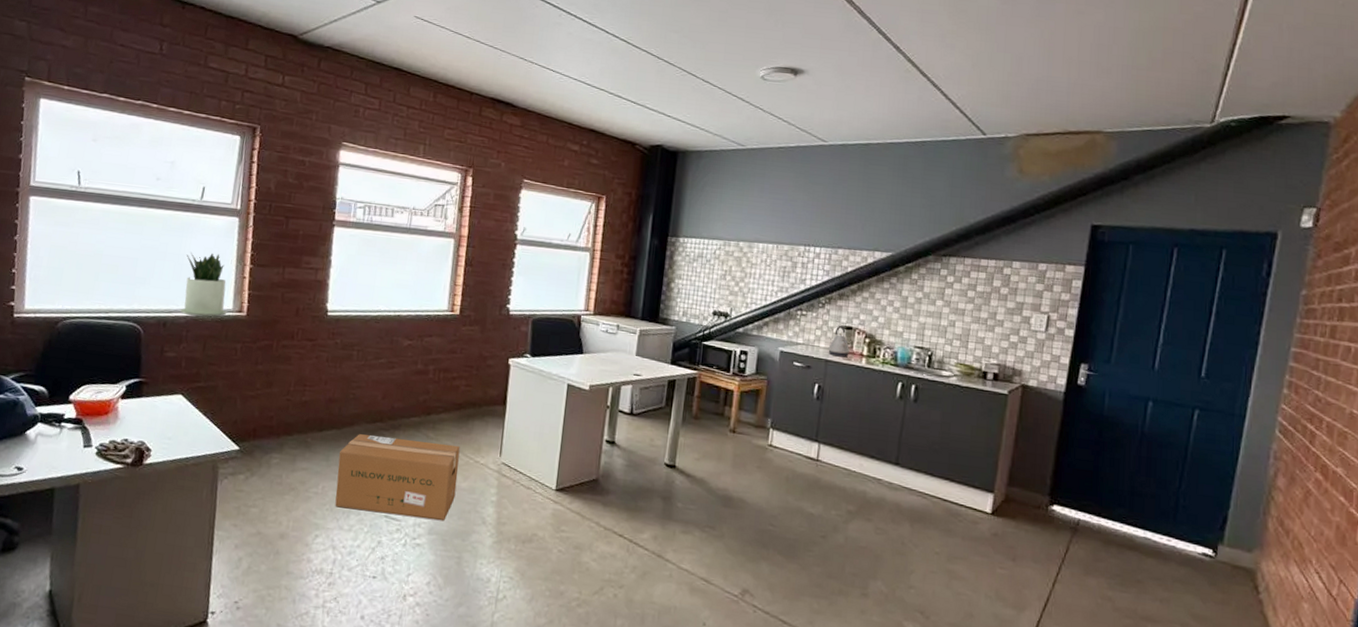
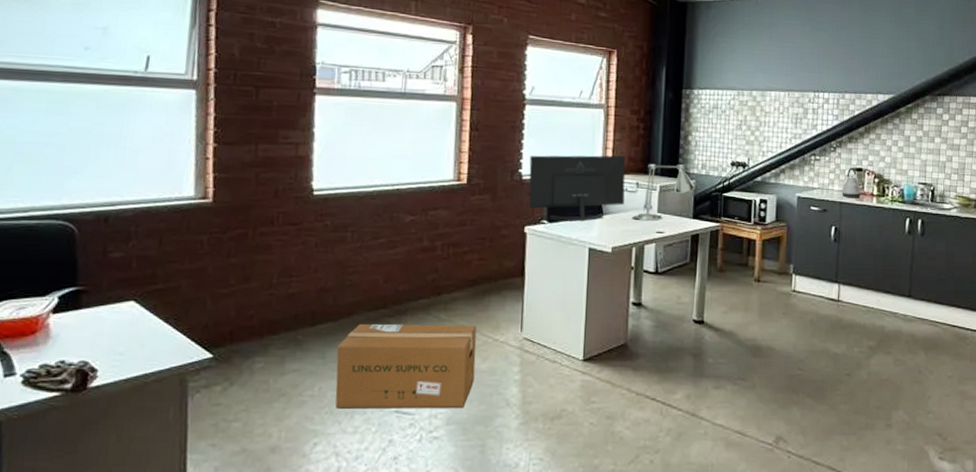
planter: present [180,252,228,318] -> none [126,132,188,208]
computer monitor: none [513,292,608,359] -> present [528,155,626,222]
desk lamp: none [611,307,676,364] -> present [632,163,696,222]

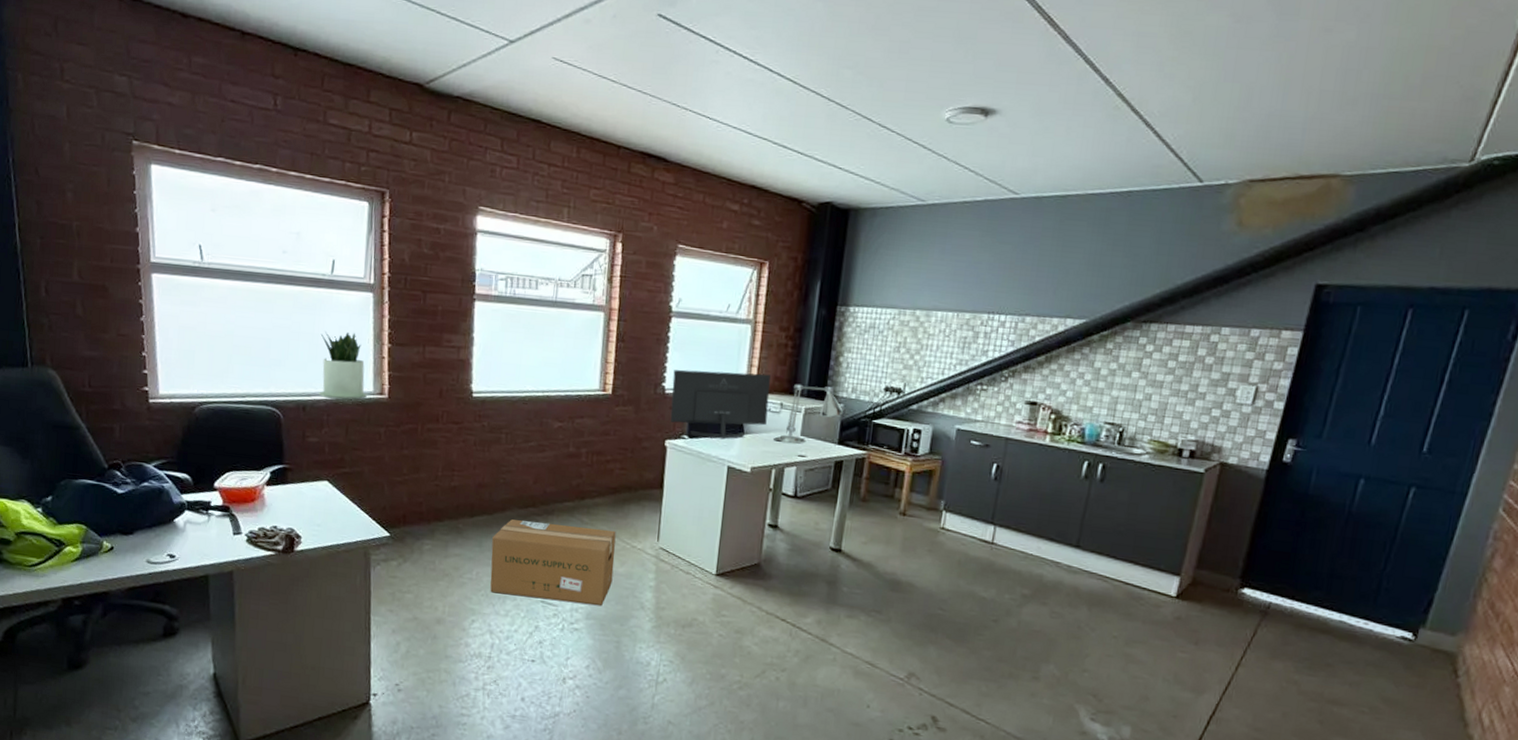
planter: none [126,132,188,208] -> present [319,332,368,401]
kettle: present [842,167,862,198] -> none [1009,400,1034,435]

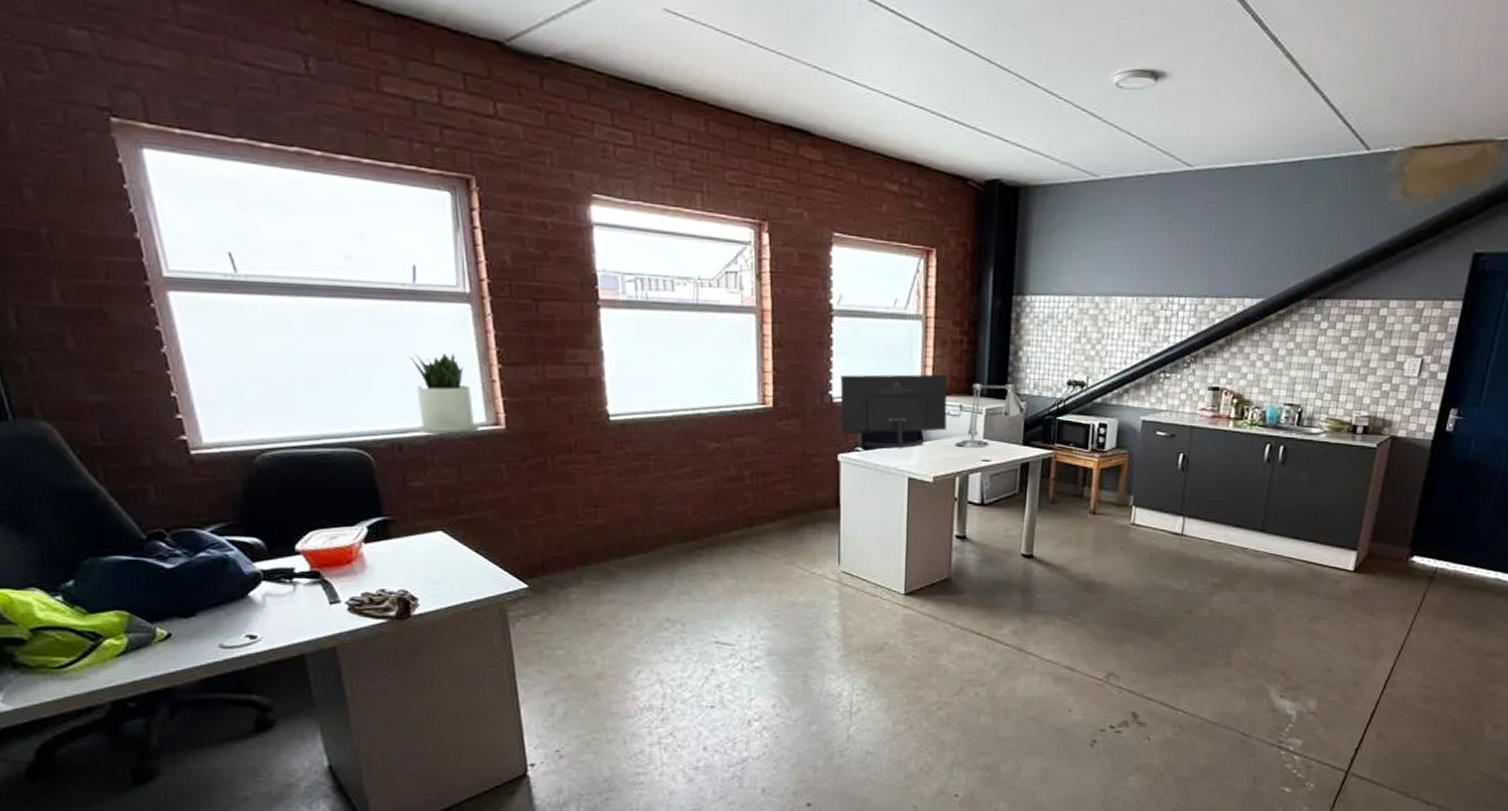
box: present [490,519,616,605] -> none [651,555,793,640]

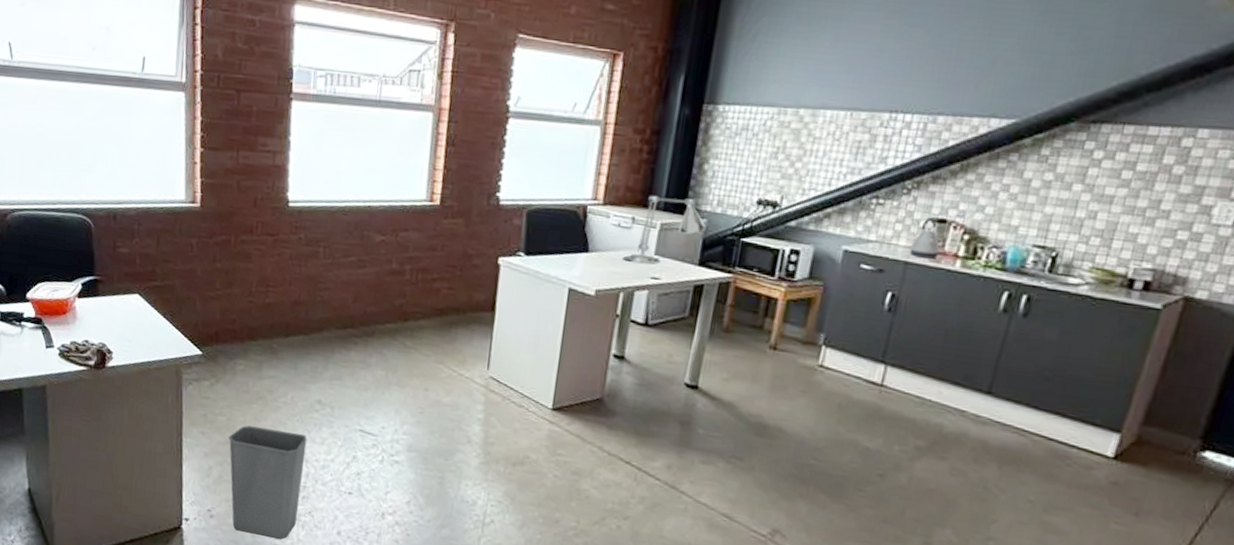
planter: present [409,352,480,435] -> none [130,135,180,209]
trash can: none [569,655,660,766] -> present [228,425,307,540]
computer monitor: present [840,374,948,449] -> none [504,177,621,258]
kettle: none [1193,386,1217,422] -> present [909,217,941,259]

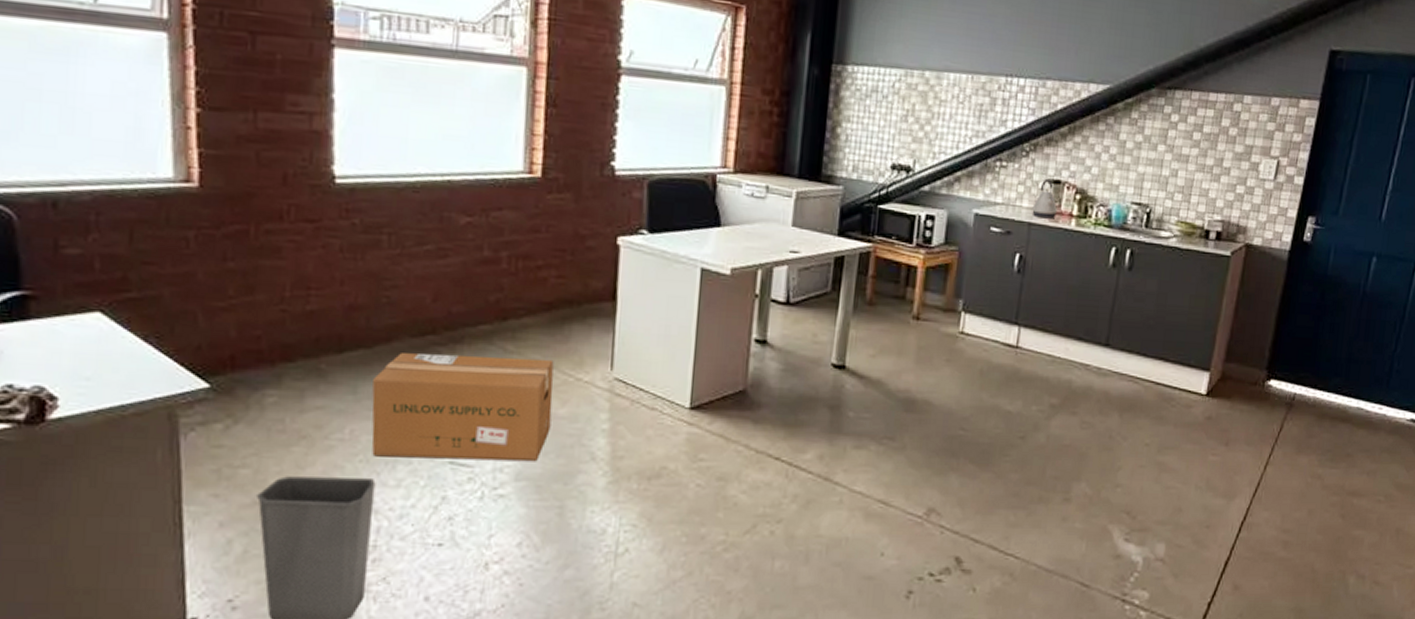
box: none [305,341,442,437] -> present [371,353,554,461]
desk lamp: present [623,195,707,265] -> none [758,161,844,238]

